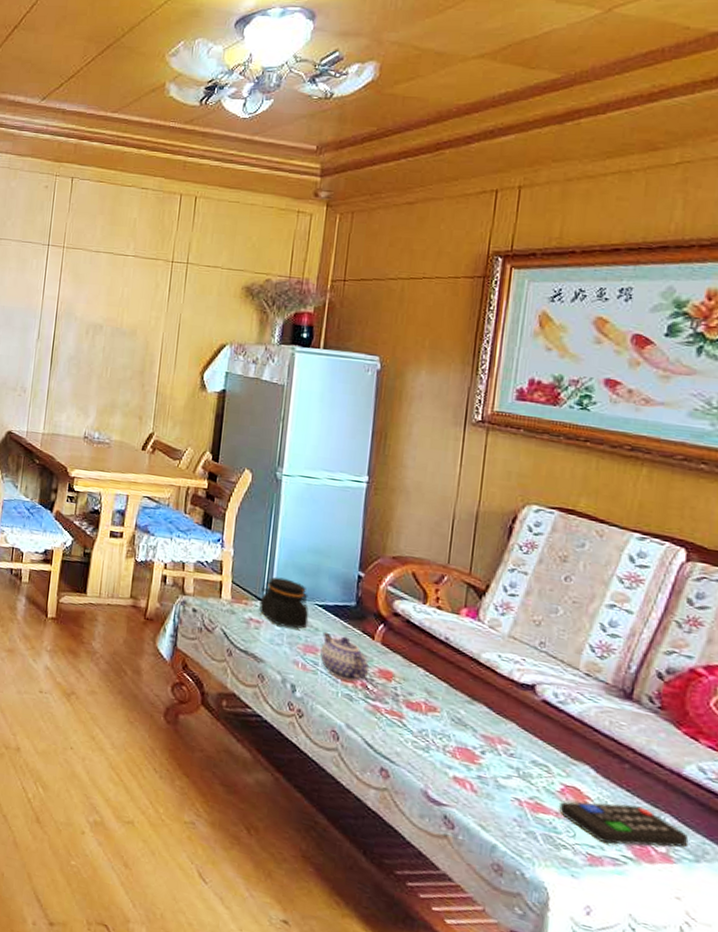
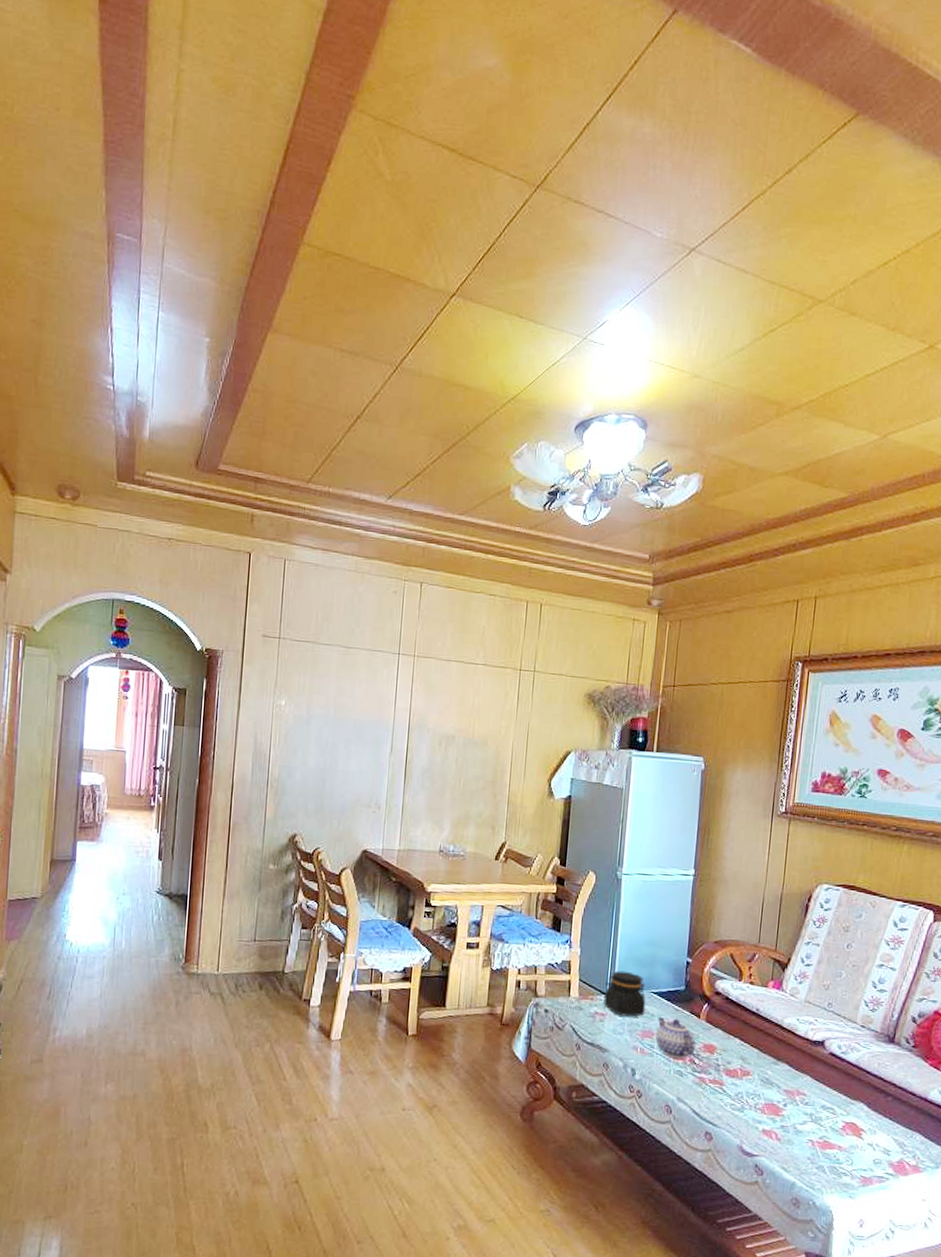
remote control: present [558,801,689,847] -> none [840,1130,932,1166]

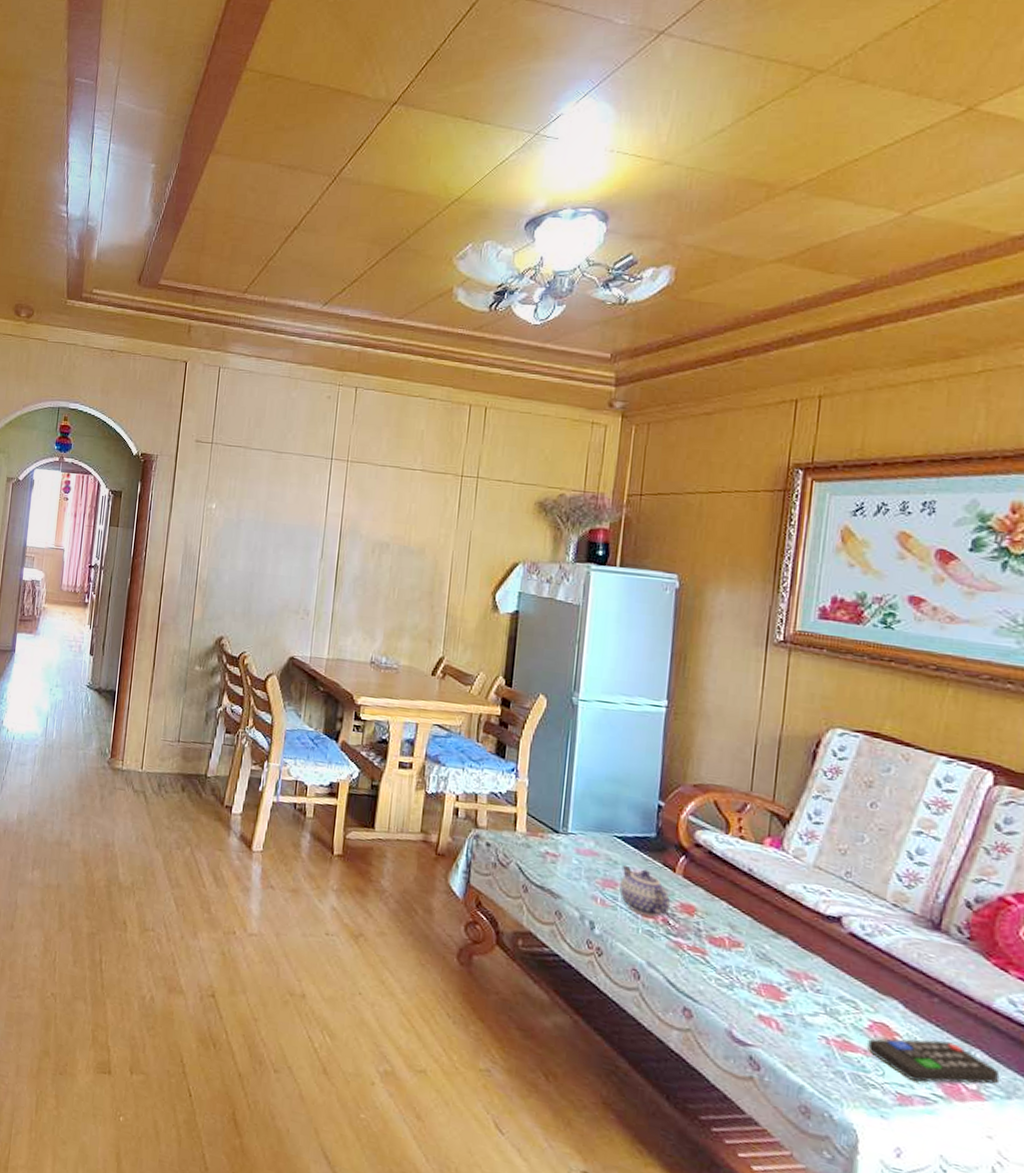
jar: present [603,970,646,1017] -> none [556,807,608,862]
remote control: none [840,1130,932,1166] -> present [866,1038,1000,1084]

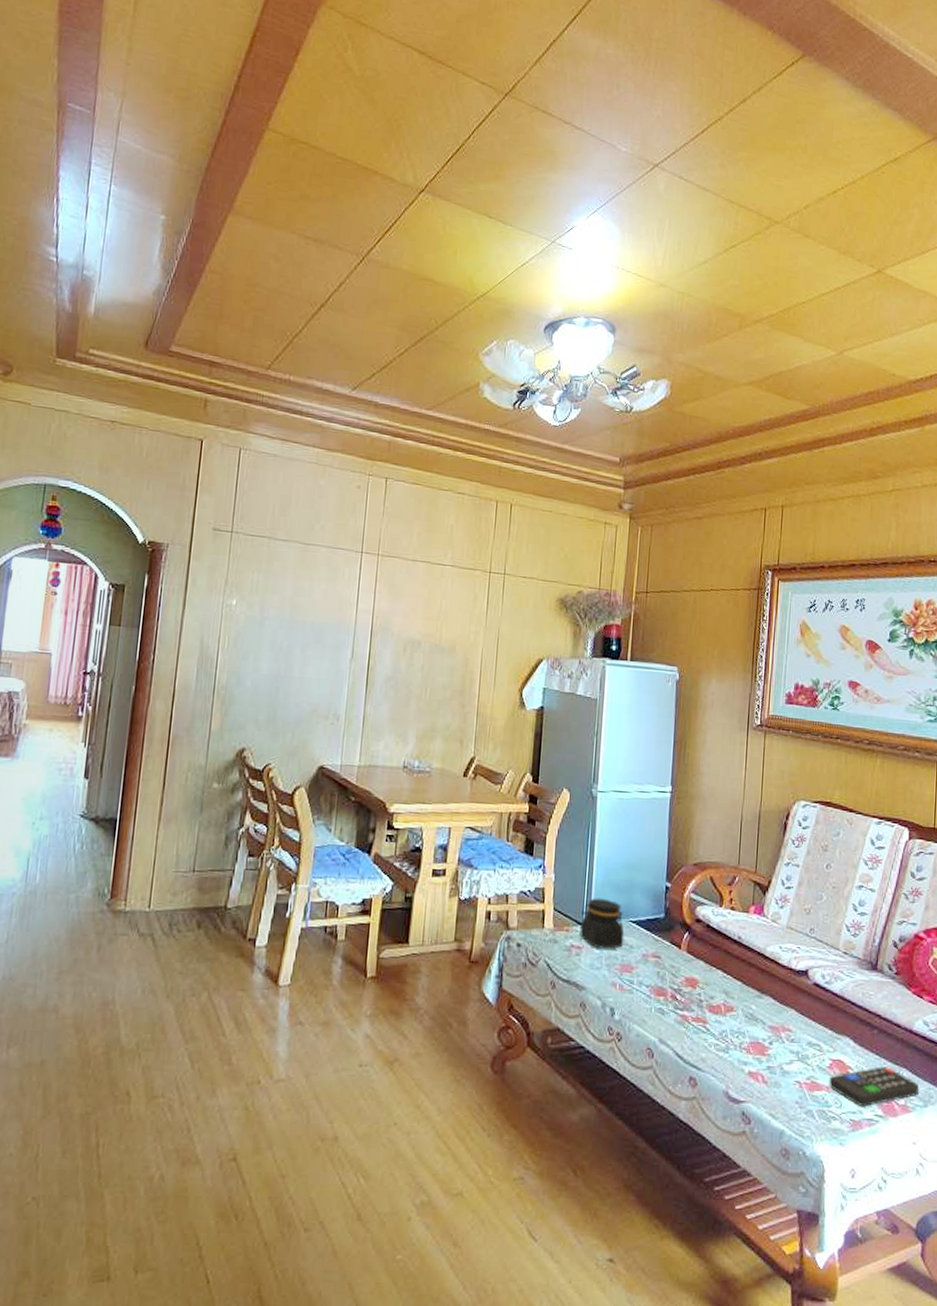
jar: none [556,807,608,862] -> present [579,898,625,949]
teapot: present [619,864,671,917] -> none [635,948,678,995]

